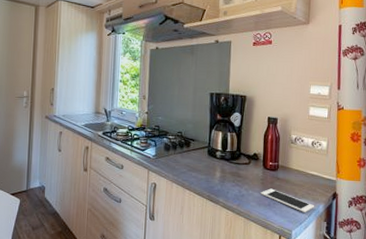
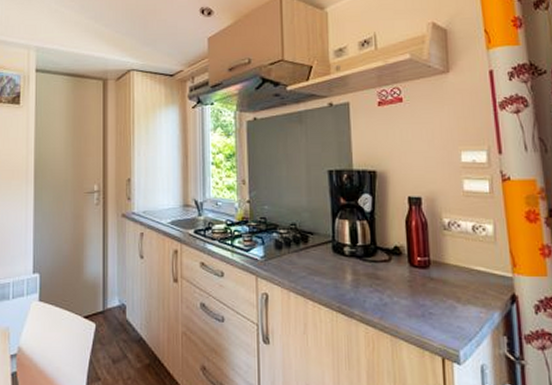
cell phone: present [261,188,314,213] -> none [409,293,486,324]

